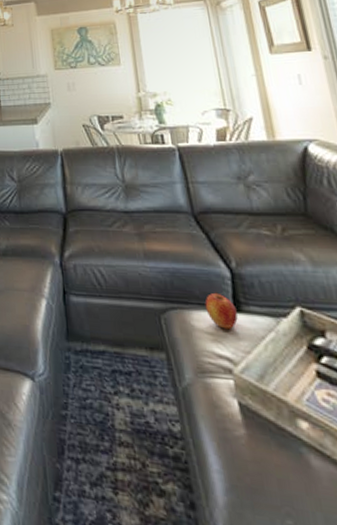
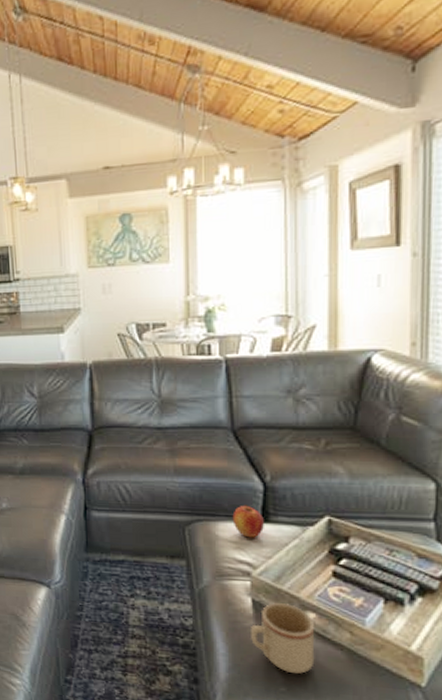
mug: none [242,407,319,502] -> present [249,603,315,674]

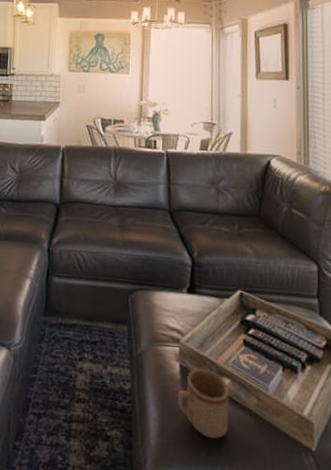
apple: present [232,505,264,538] -> none [167,277,191,307]

